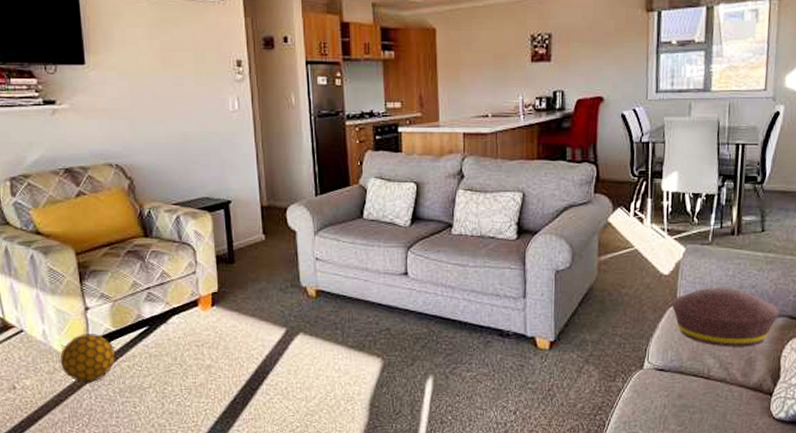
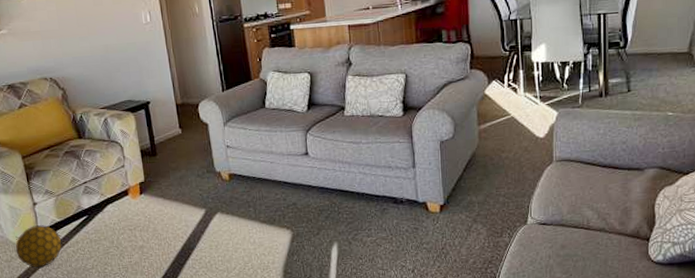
cushion: present [671,287,780,347] -> none [548,144,650,199]

